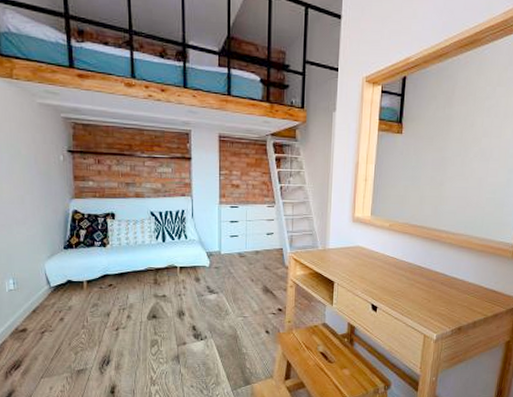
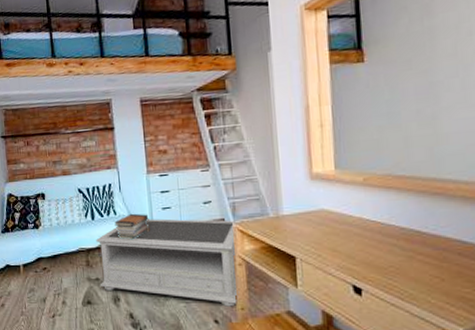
coffee table: none [165,245,291,320] -> present [96,218,239,307]
book stack: none [185,238,218,262] -> present [114,213,150,240]

